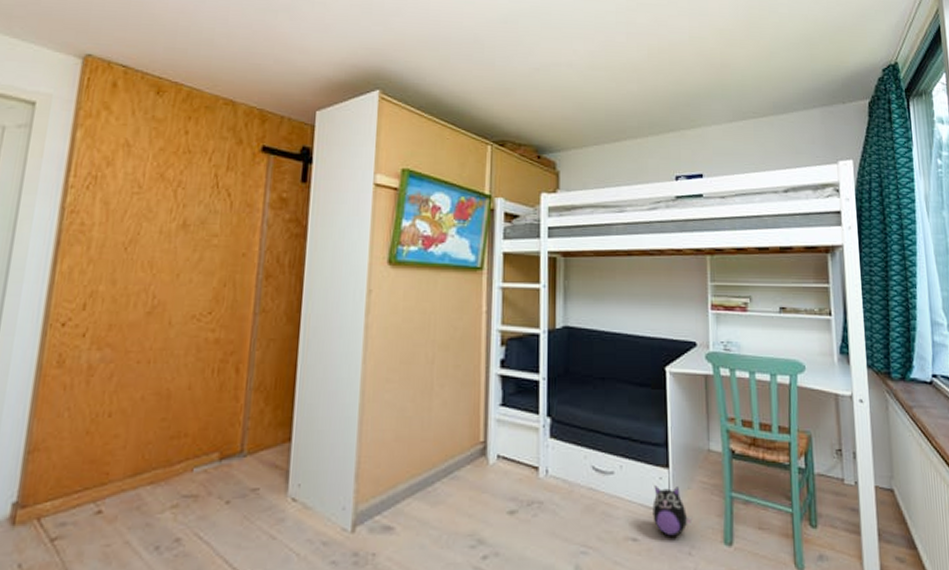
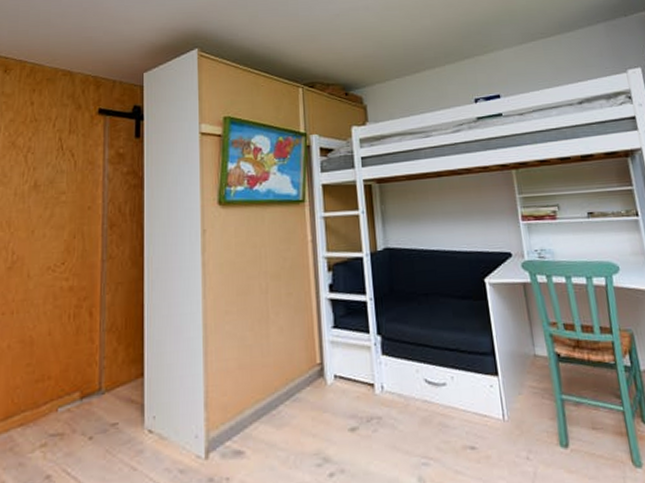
plush toy: present [652,485,693,537] -> none [486,393,527,443]

